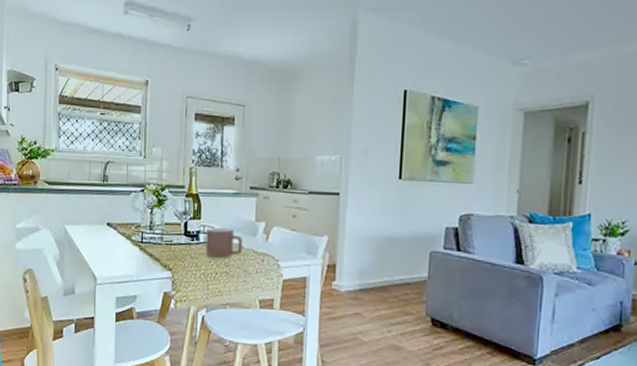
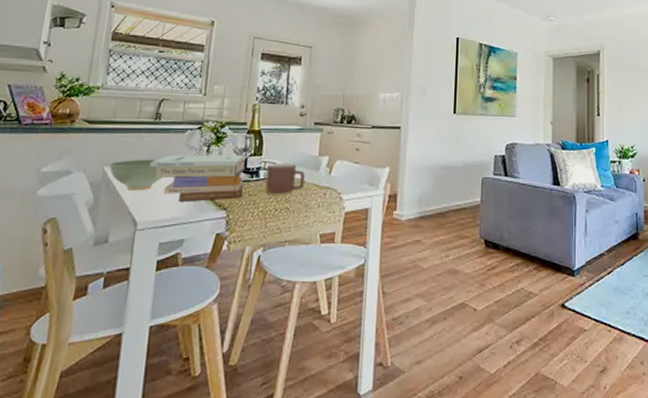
bowl: none [68,219,115,249] -> present [108,159,163,191]
books: none [102,216,186,261] -> present [149,154,246,202]

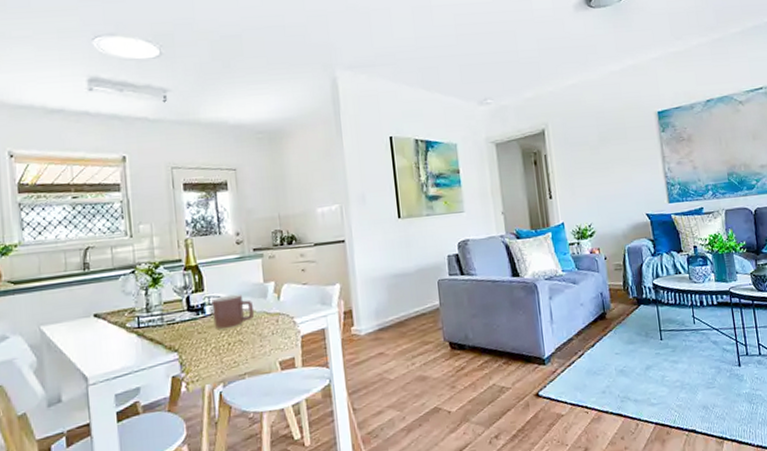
bowl: present [108,159,163,191] -> none [44,311,105,347]
books: present [149,154,246,202] -> none [87,293,191,350]

